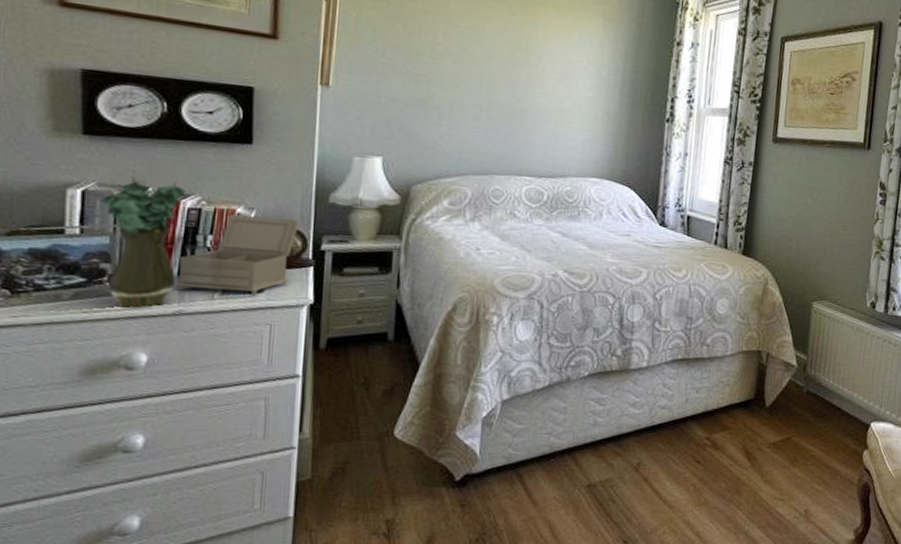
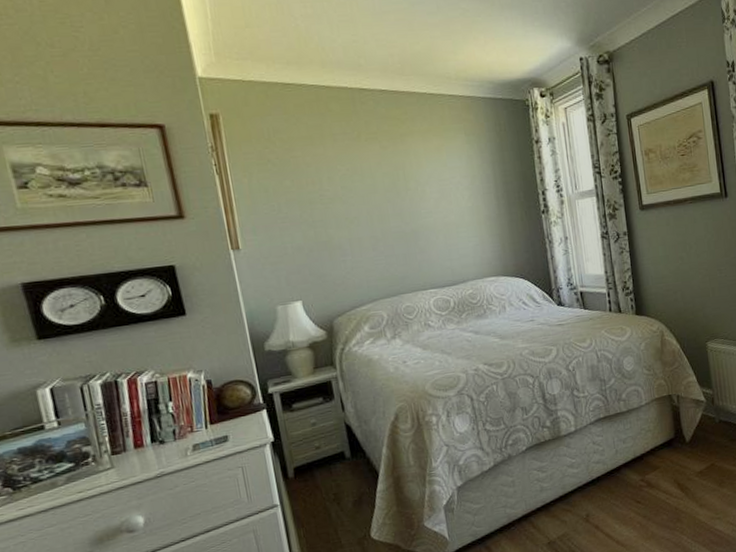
vase: present [101,176,185,310] -> none [68,362,152,482]
jewelry box: present [175,214,299,295] -> none [148,371,249,456]

